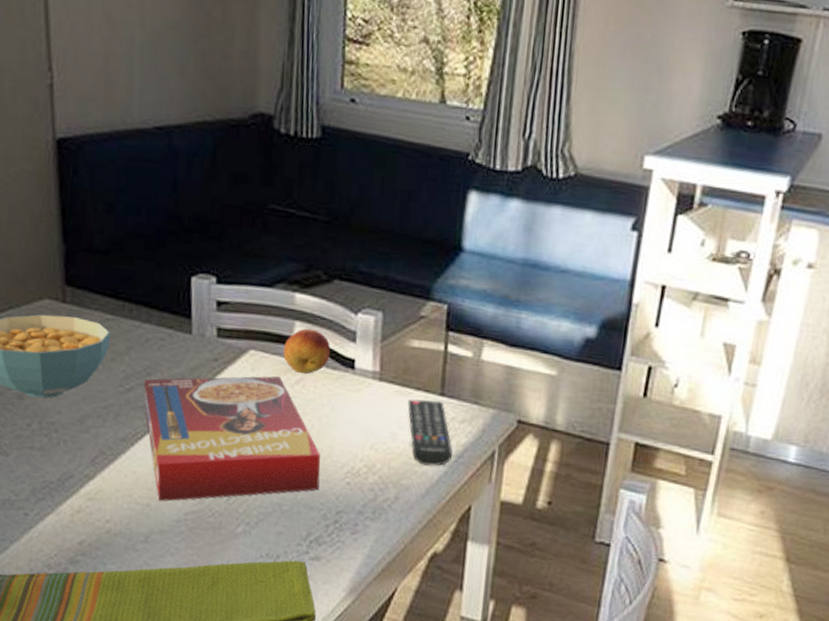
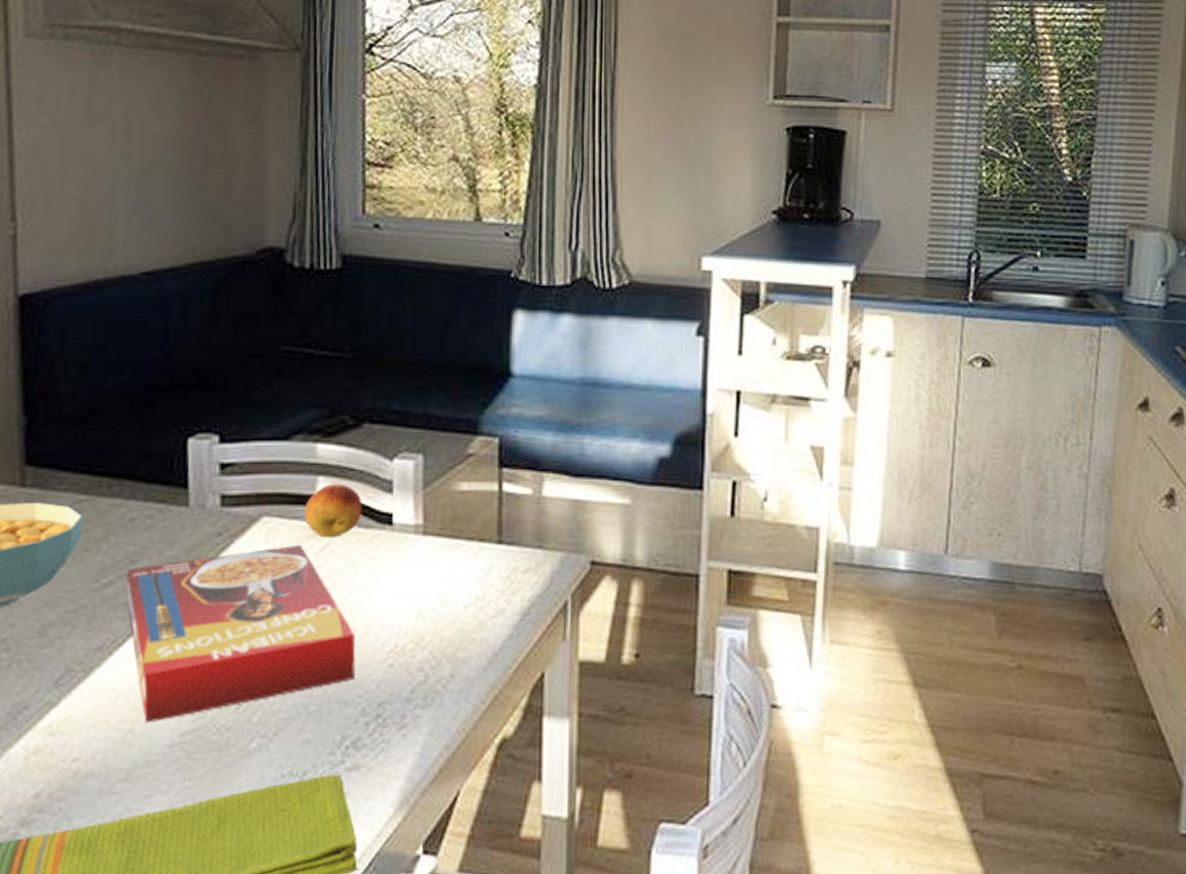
remote control: present [408,399,452,466] -> none [459,550,516,630]

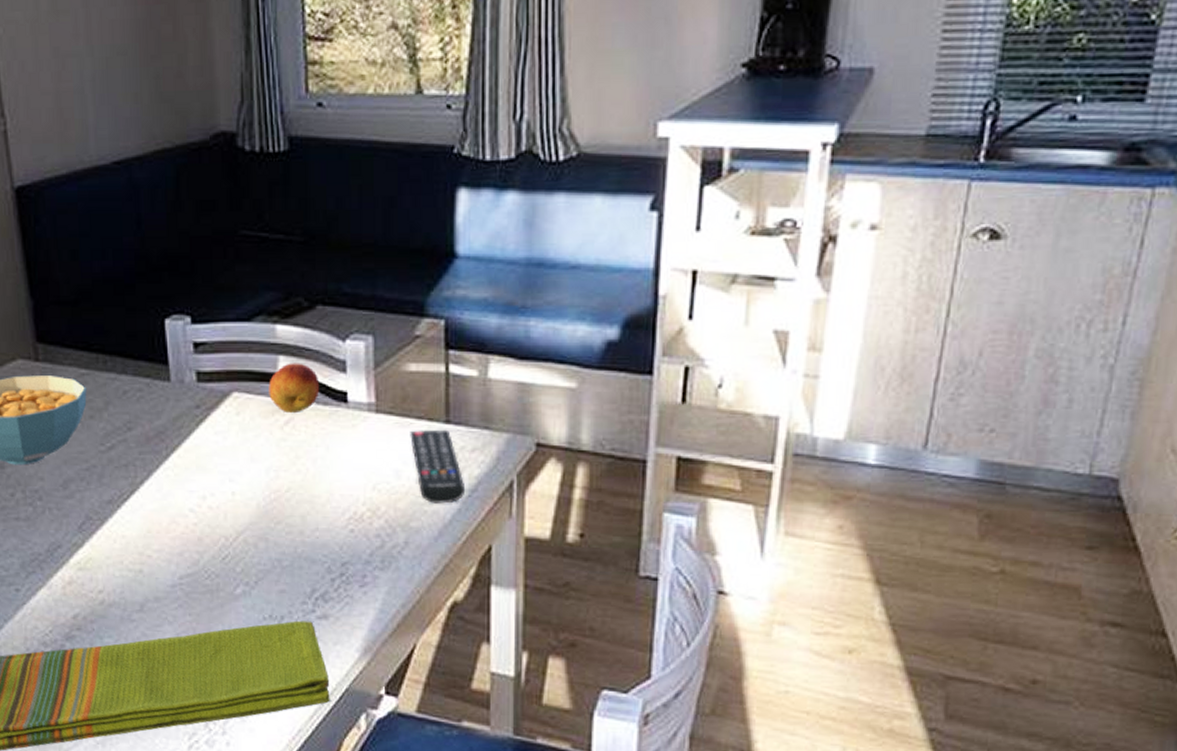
cereal box: present [126,544,356,724] -> none [126,418,320,567]
remote control: none [459,550,516,630] -> present [410,429,464,504]

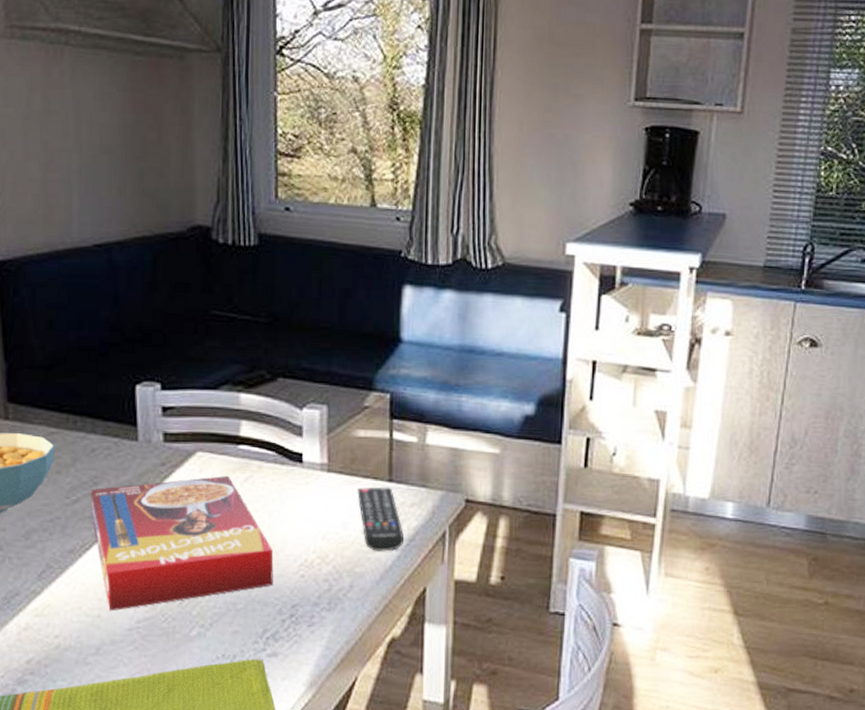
cereal box: none [126,418,320,567] -> present [91,475,274,612]
fruit: present [269,363,320,414] -> none [231,427,278,472]

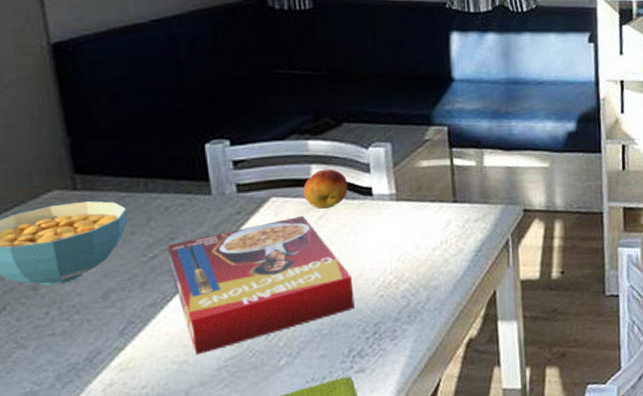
fruit: none [231,427,278,472] -> present [303,168,349,210]
remote control: present [357,487,404,552] -> none [425,207,472,265]

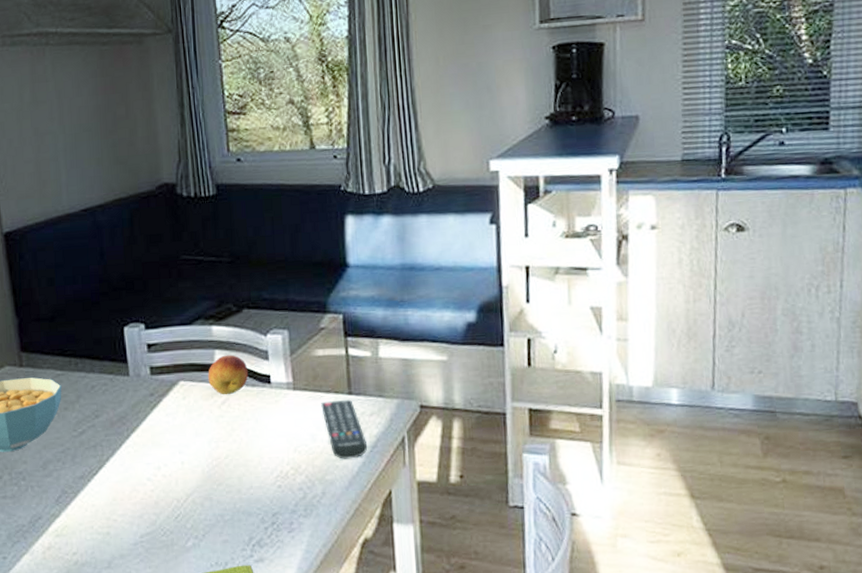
cereal box: present [168,215,355,356] -> none [94,400,254,529]
remote control: none [425,207,472,265] -> present [321,399,367,459]

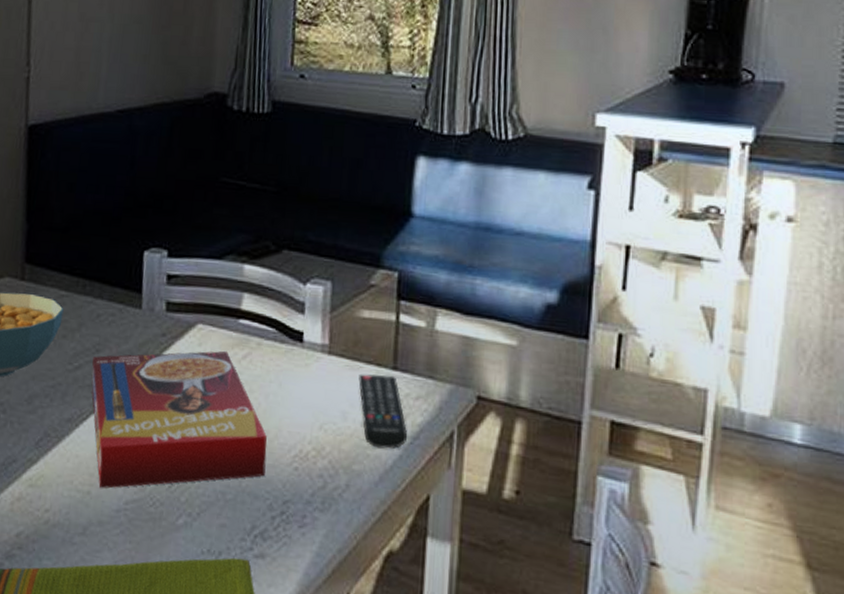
cereal box: none [94,400,254,529] -> present [91,351,267,489]
fruit: present [208,354,249,395] -> none [231,300,279,349]

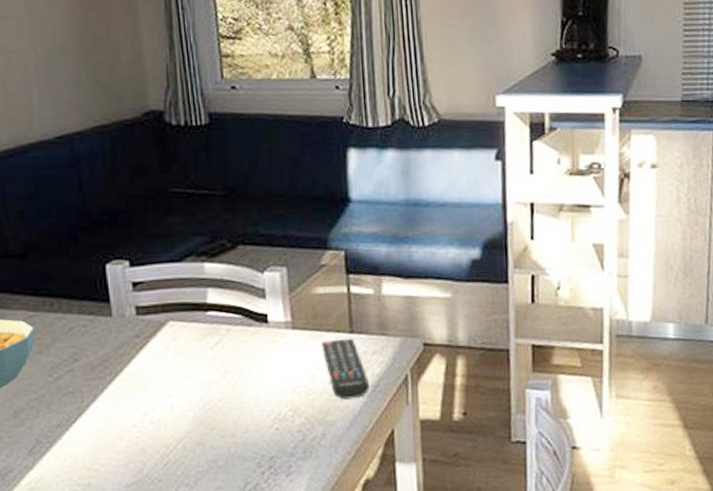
cereal box: present [91,351,267,489] -> none [72,341,250,479]

